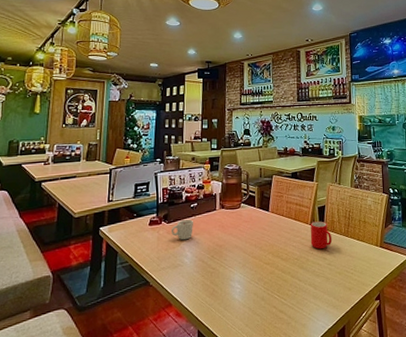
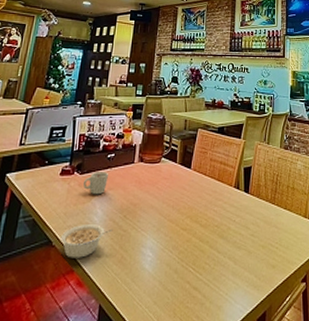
legume: none [156,264,203,295] -> present [60,223,113,258]
cup: present [310,221,333,250] -> none [233,184,257,217]

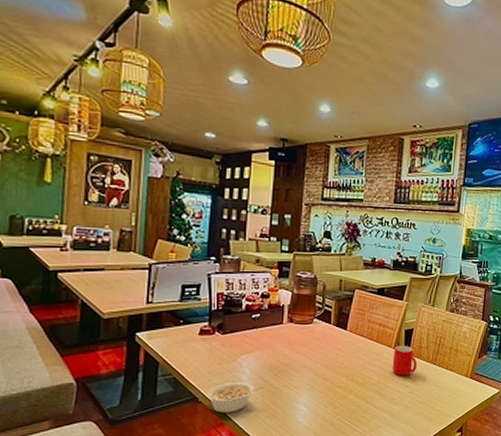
cup: present [82,172,108,195] -> none [226,332,254,355]
cup: none [233,184,257,217] -> present [392,345,418,376]

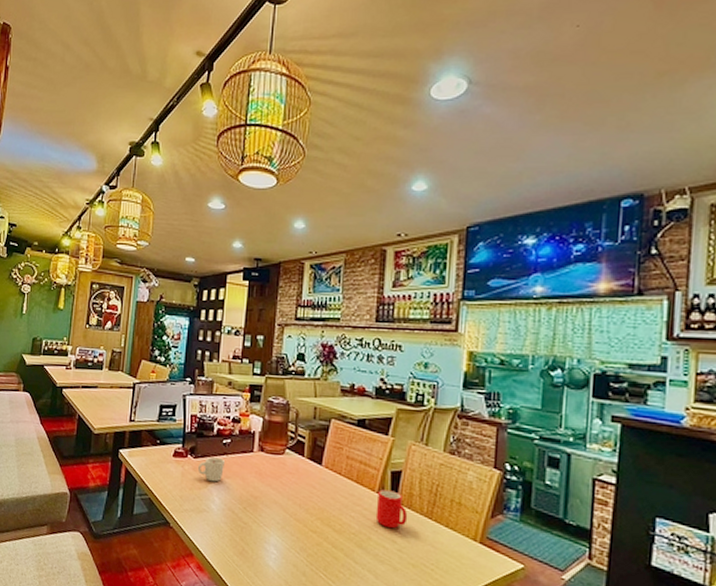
legume: present [206,381,263,413] -> none [177,510,232,544]
cup: none [226,332,254,355] -> present [197,457,224,482]

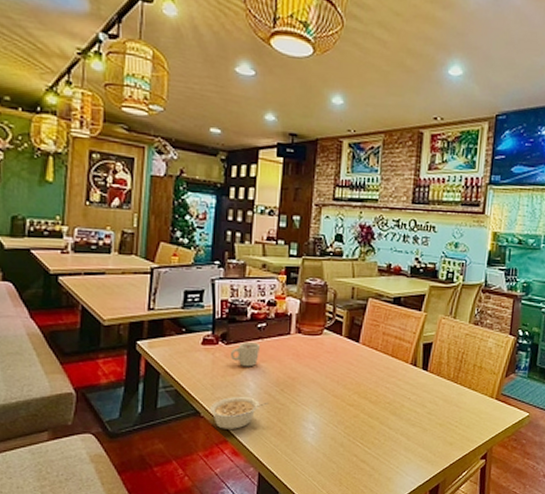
legume: none [177,510,232,544] -> present [209,396,269,429]
cup: present [375,489,408,529] -> none [408,361,437,395]

